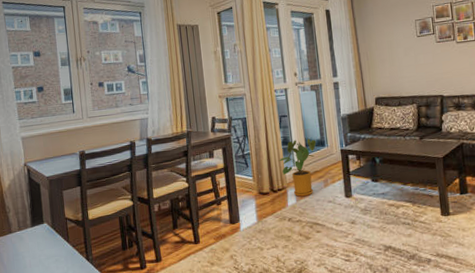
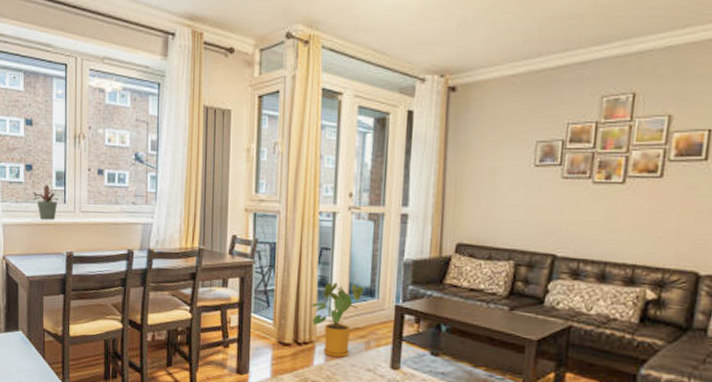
potted plant: none [46,101,68,129] -> present [33,185,58,220]

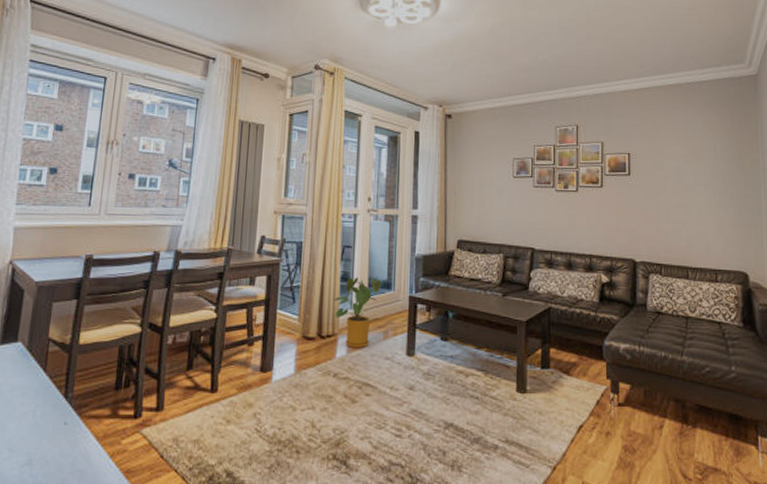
potted plant: present [33,185,58,220] -> none [54,188,83,223]

